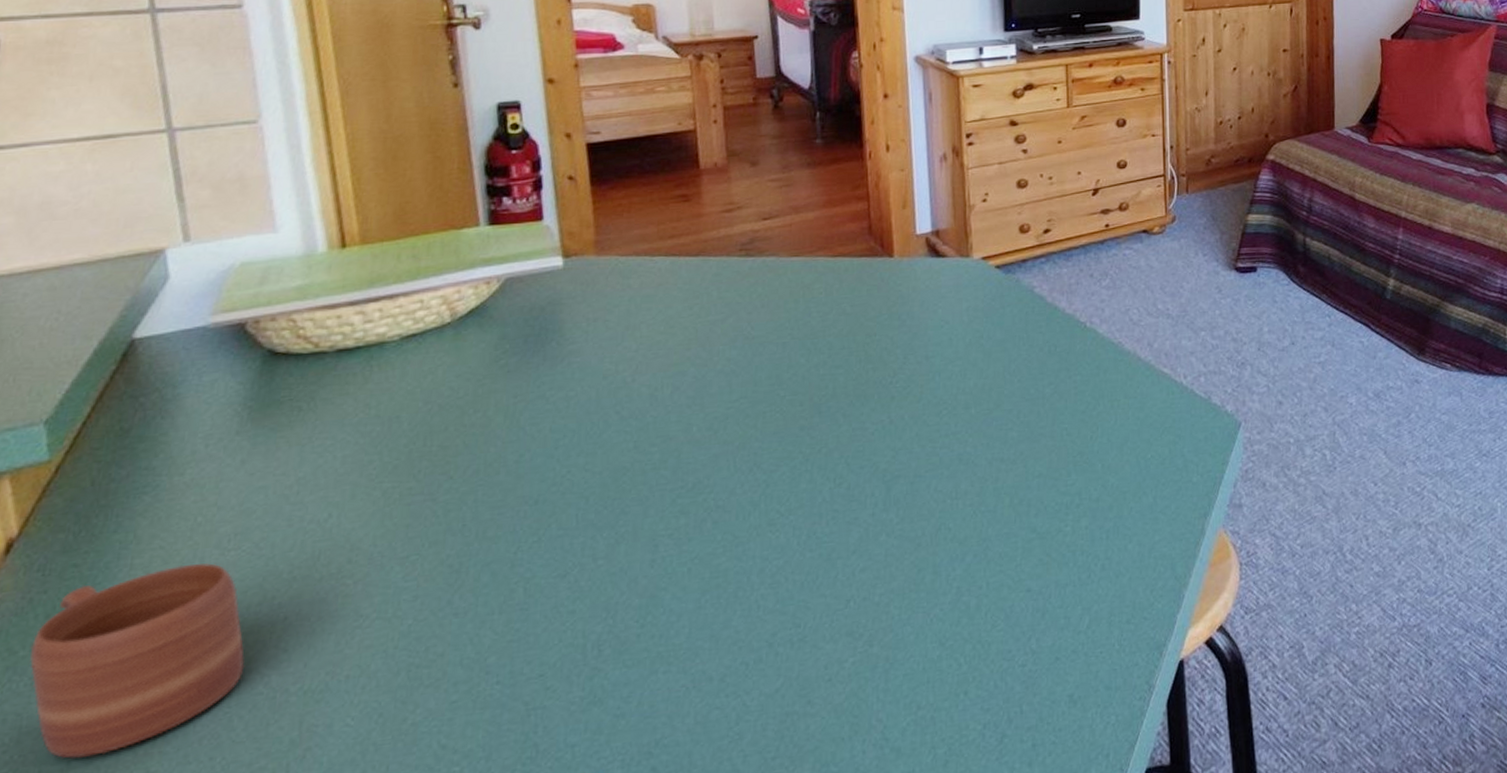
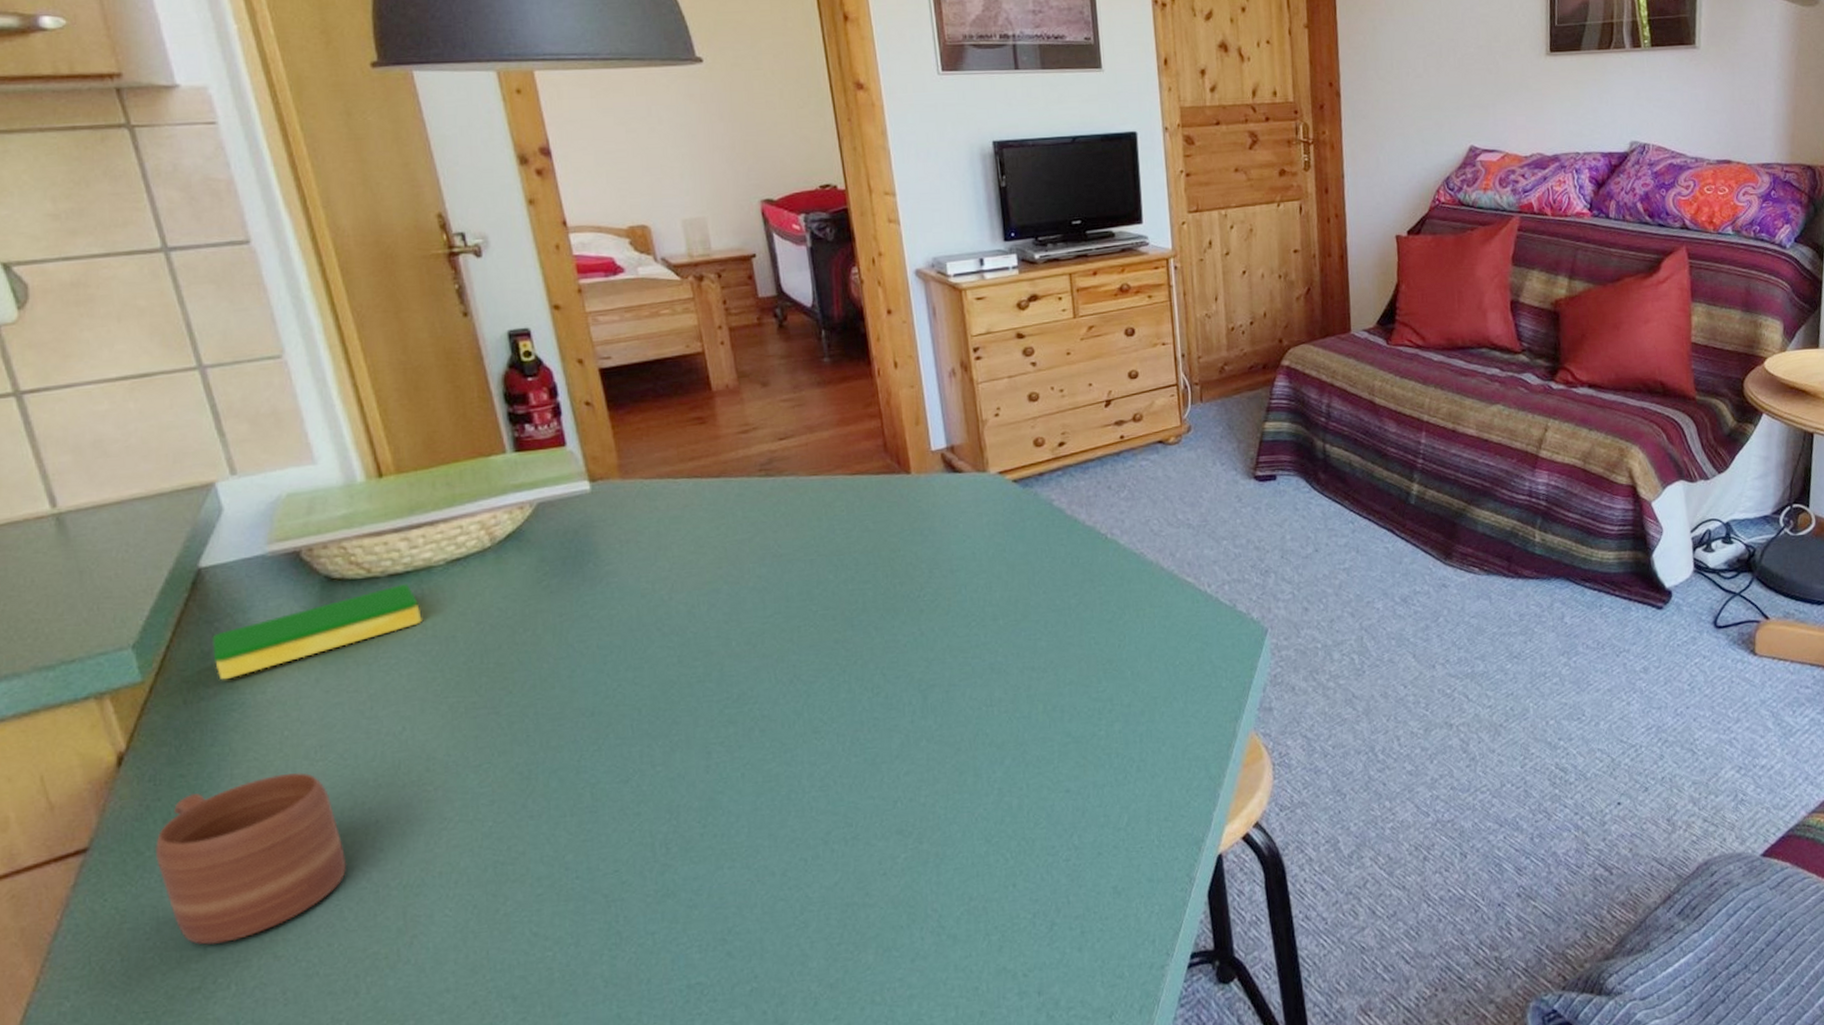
dish sponge: none [132,360,368,460] -> present [212,584,423,680]

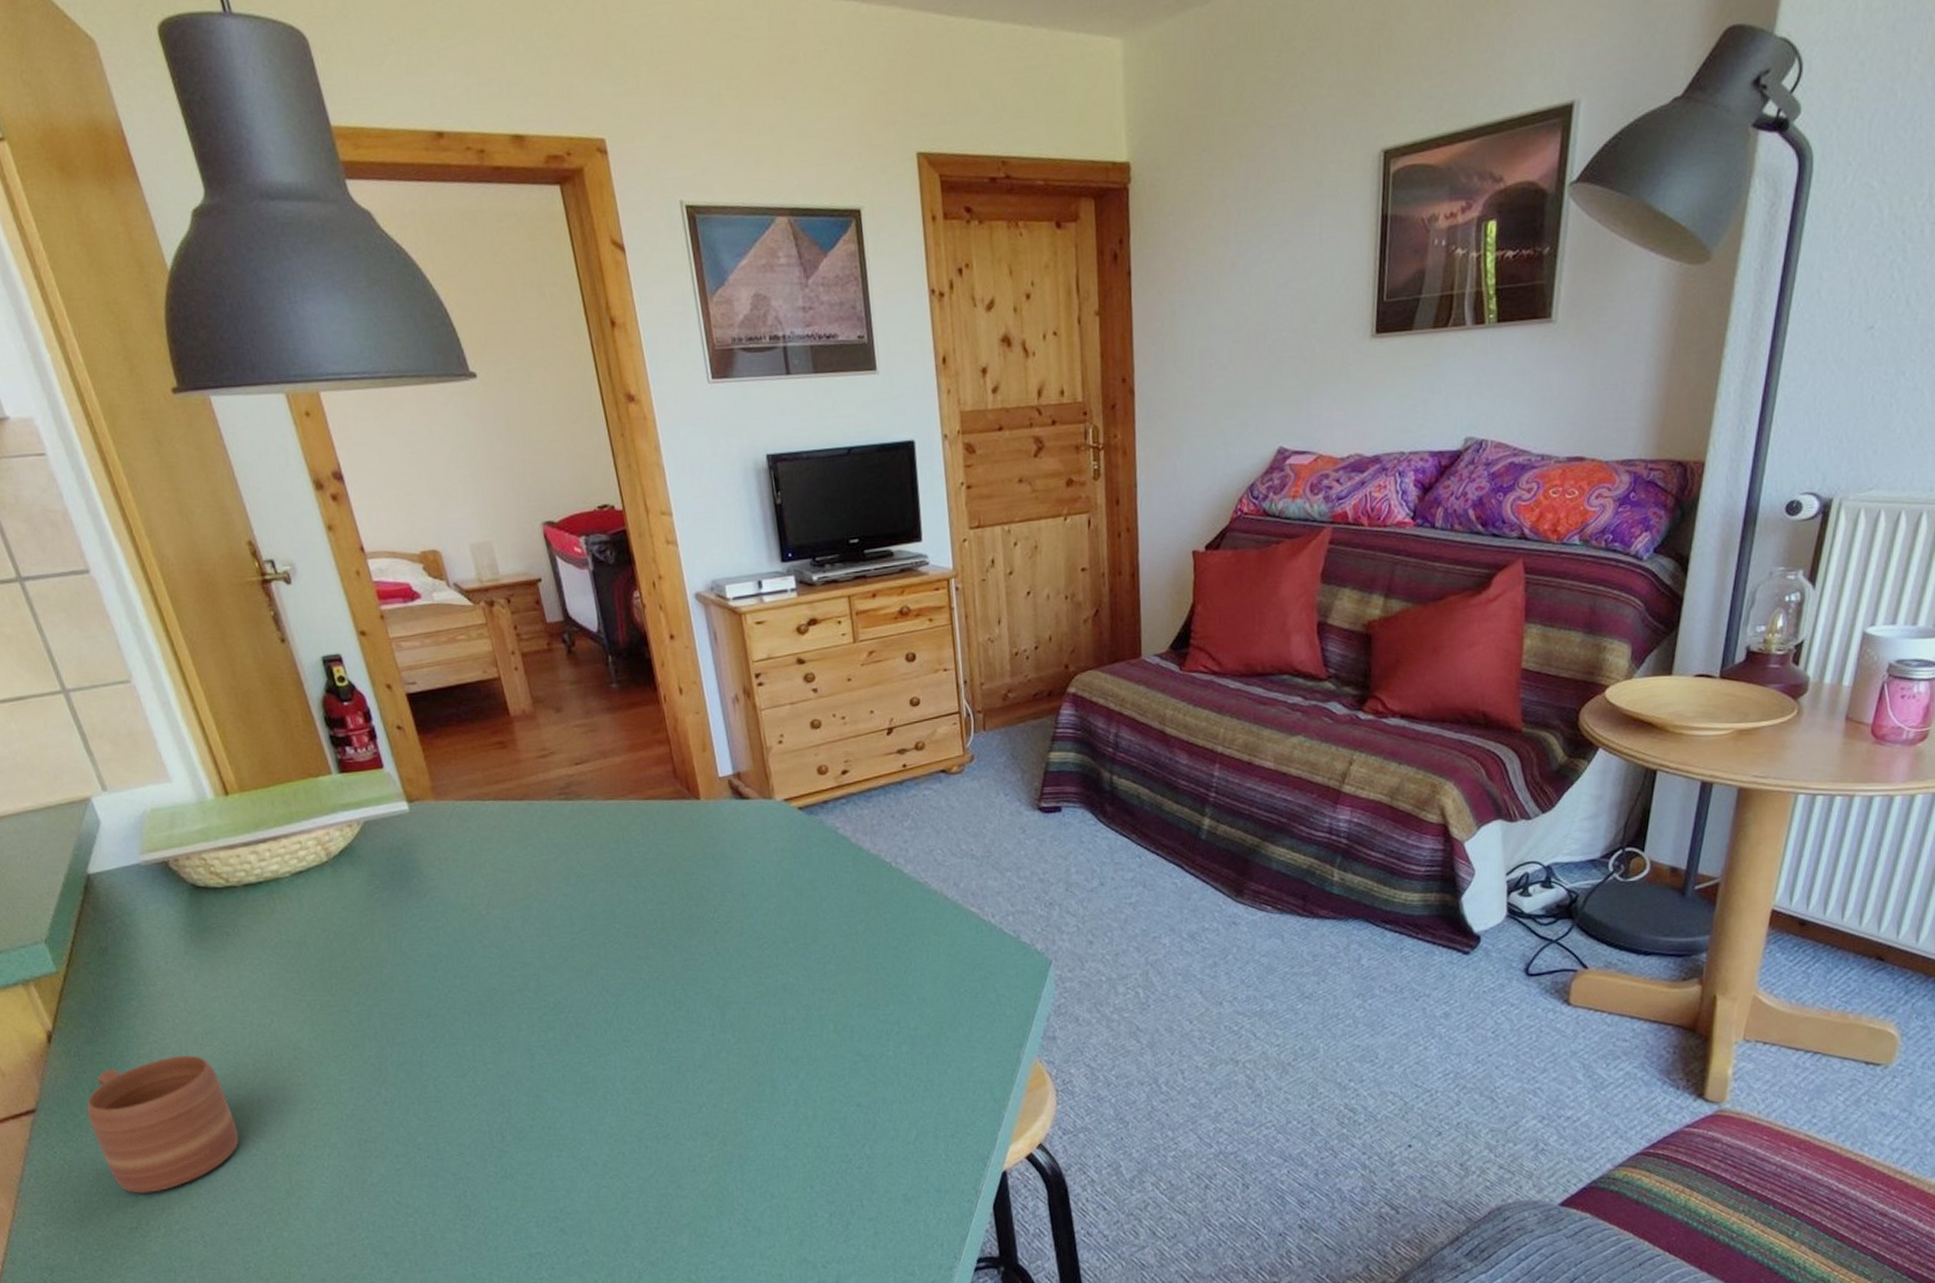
dish sponge: present [212,584,423,680] -> none [107,893,278,973]

